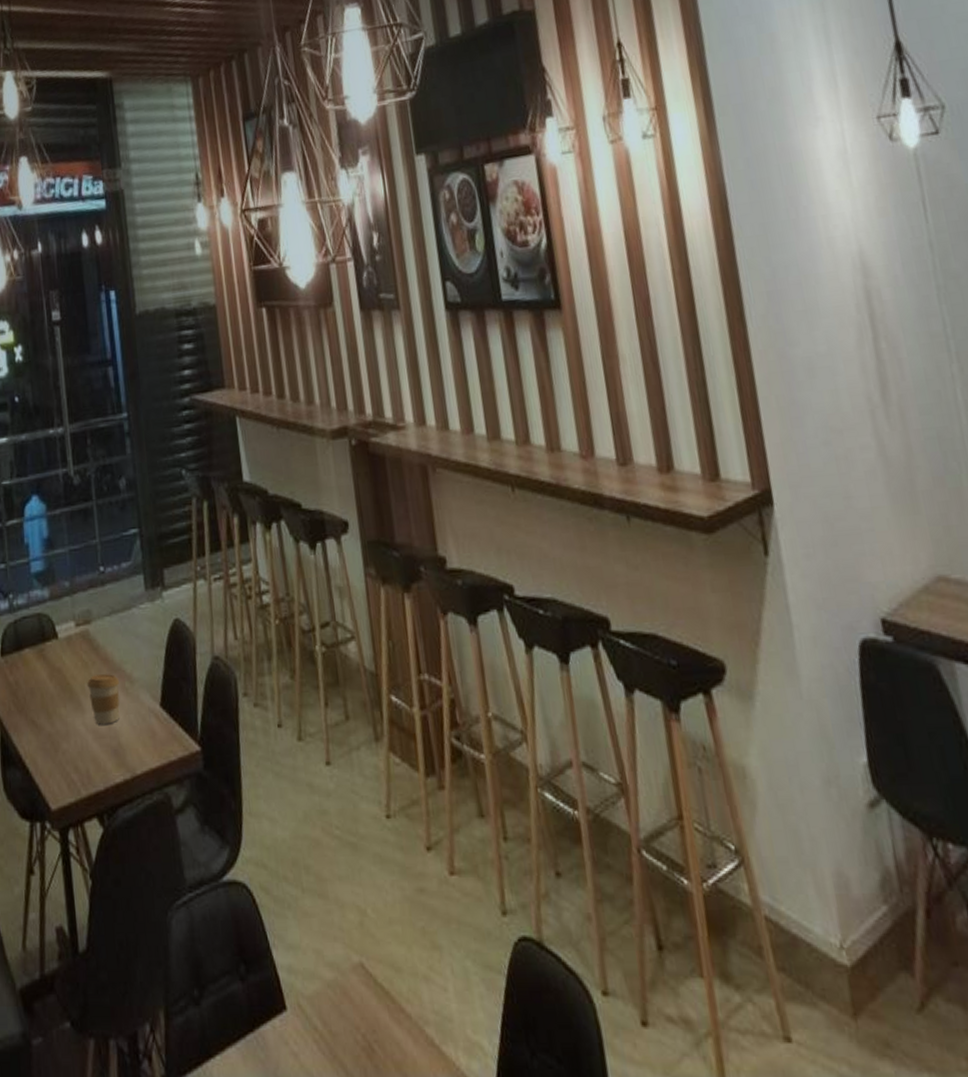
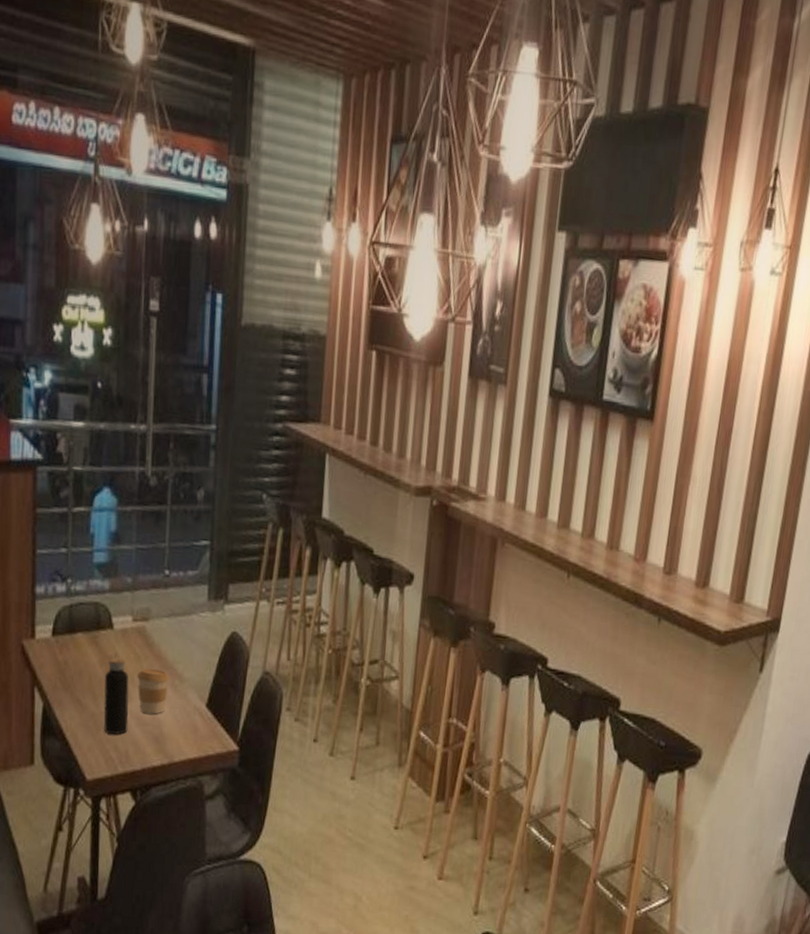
water bottle: none [55,663,86,755] -> present [103,653,130,735]

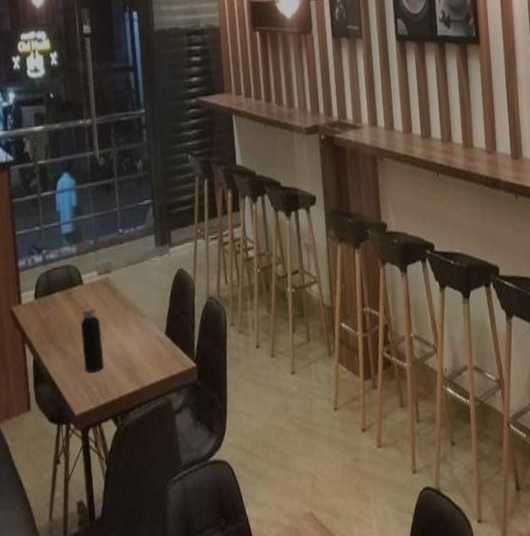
coffee cup: present [137,668,169,714] -> none [107,311,133,350]

